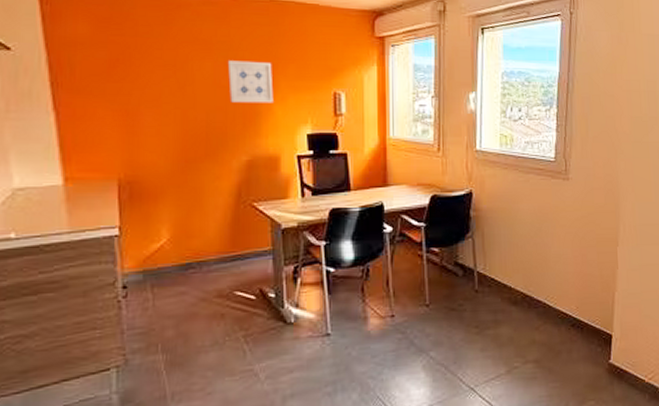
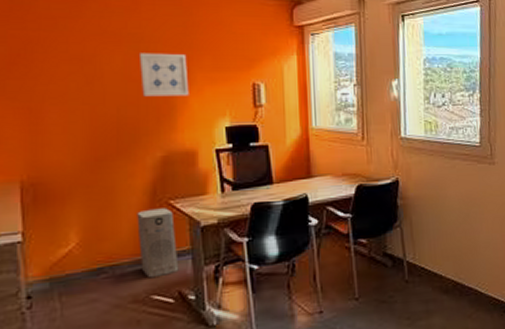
air purifier: none [223,210,261,276] -> present [137,208,179,279]

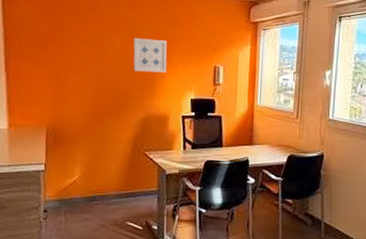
air purifier: present [137,208,179,279] -> none [121,156,148,209]

